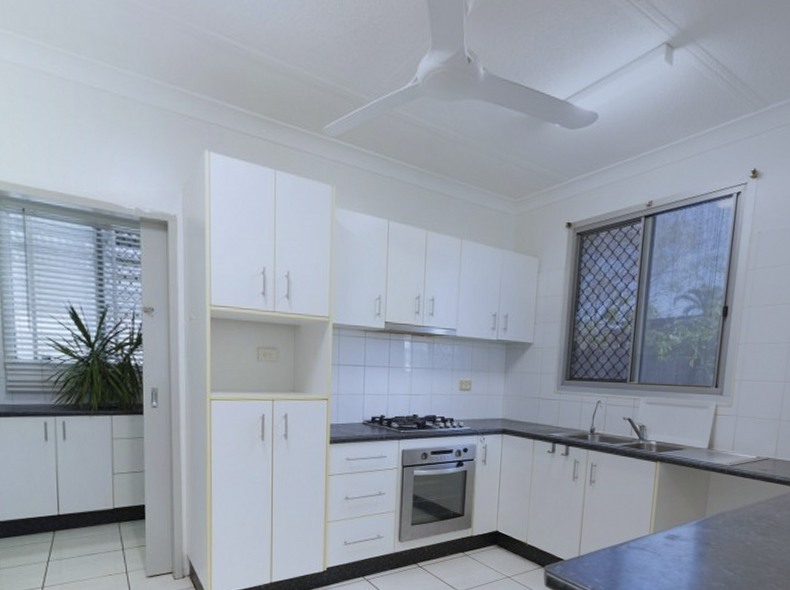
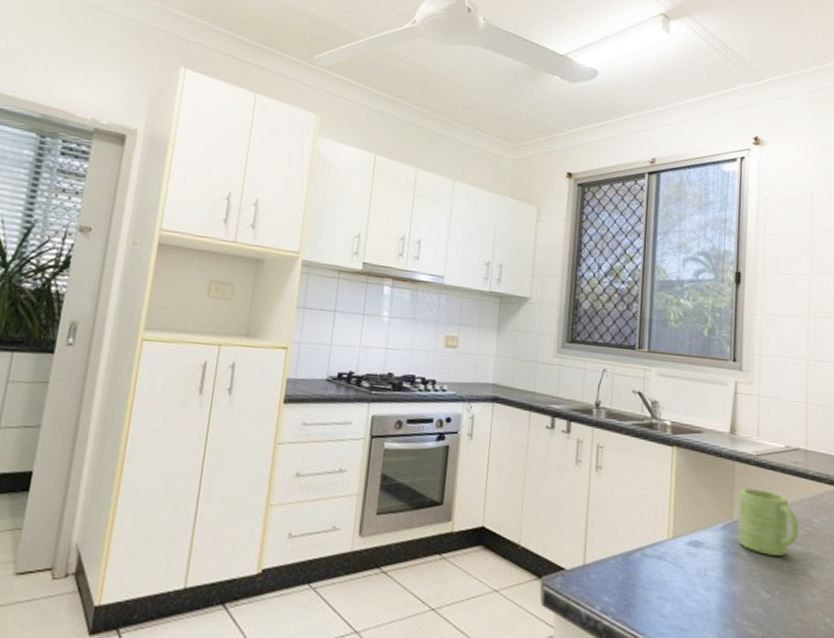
mug: none [709,493,763,544] -> present [737,488,799,556]

